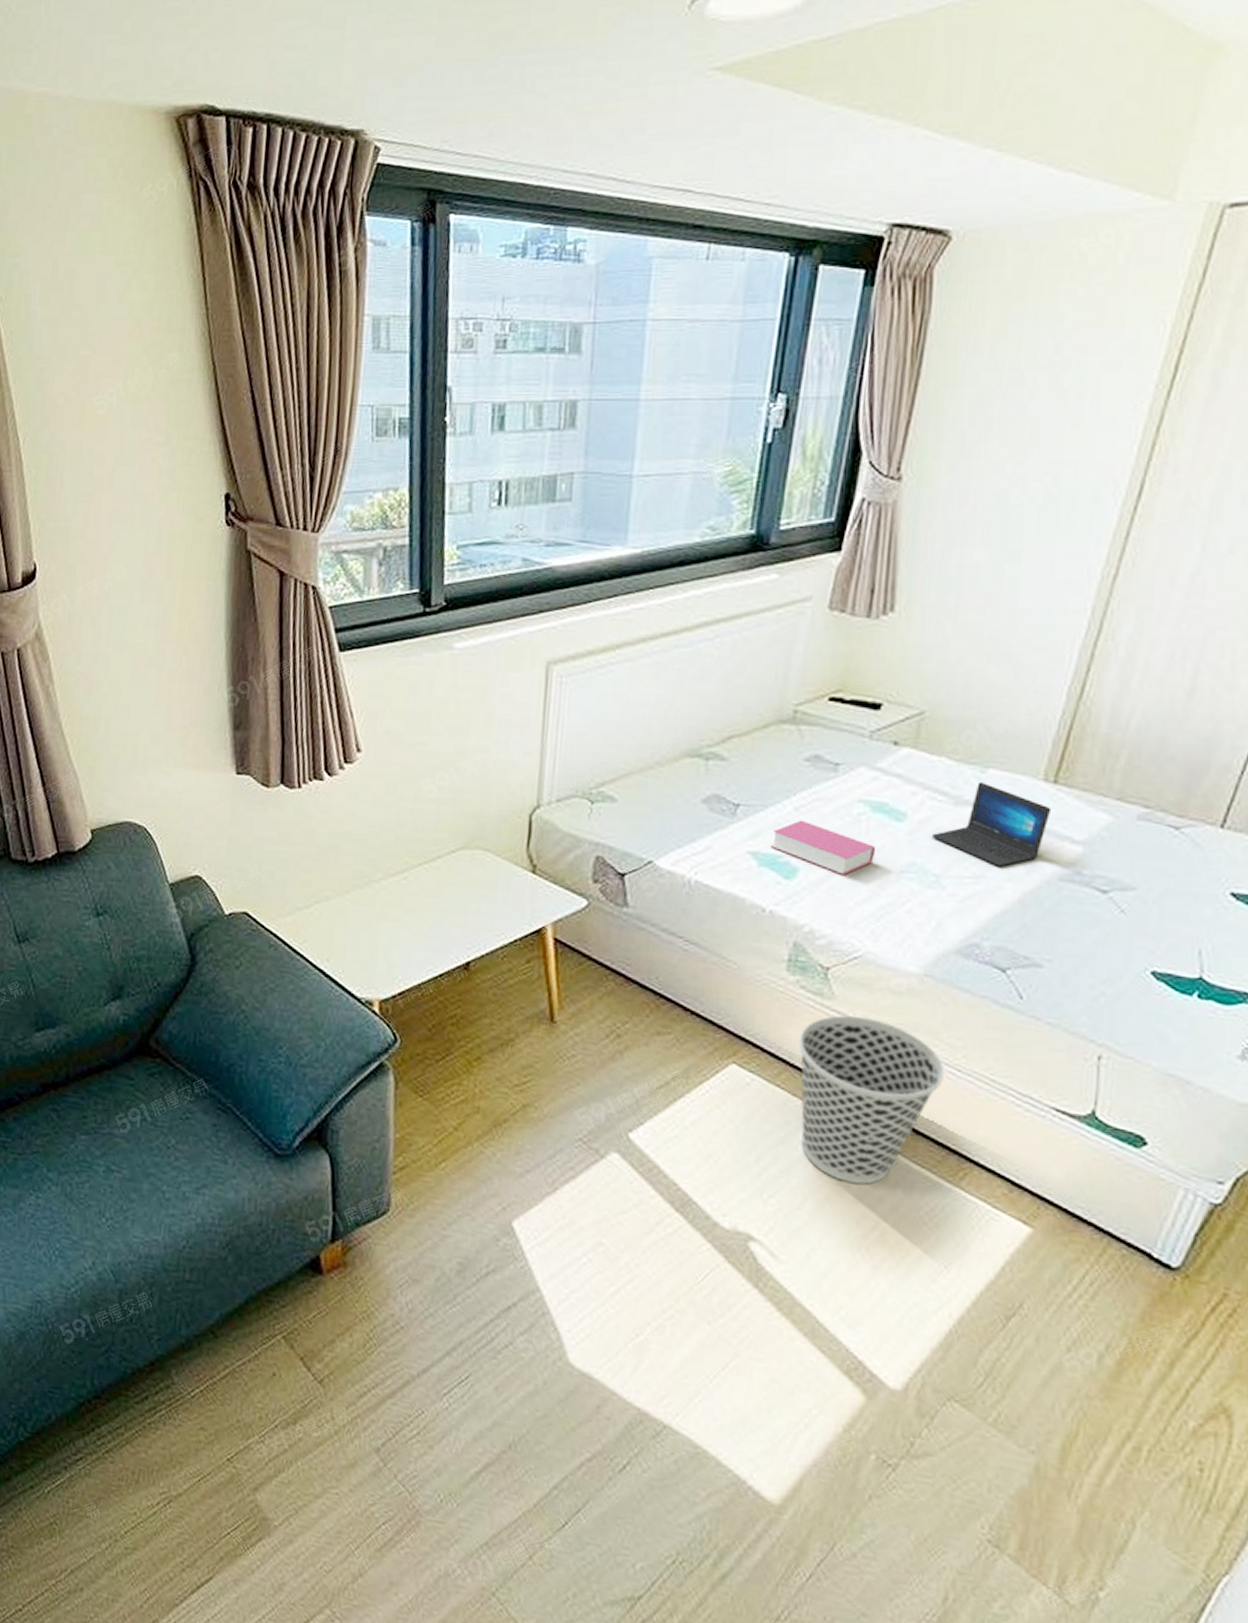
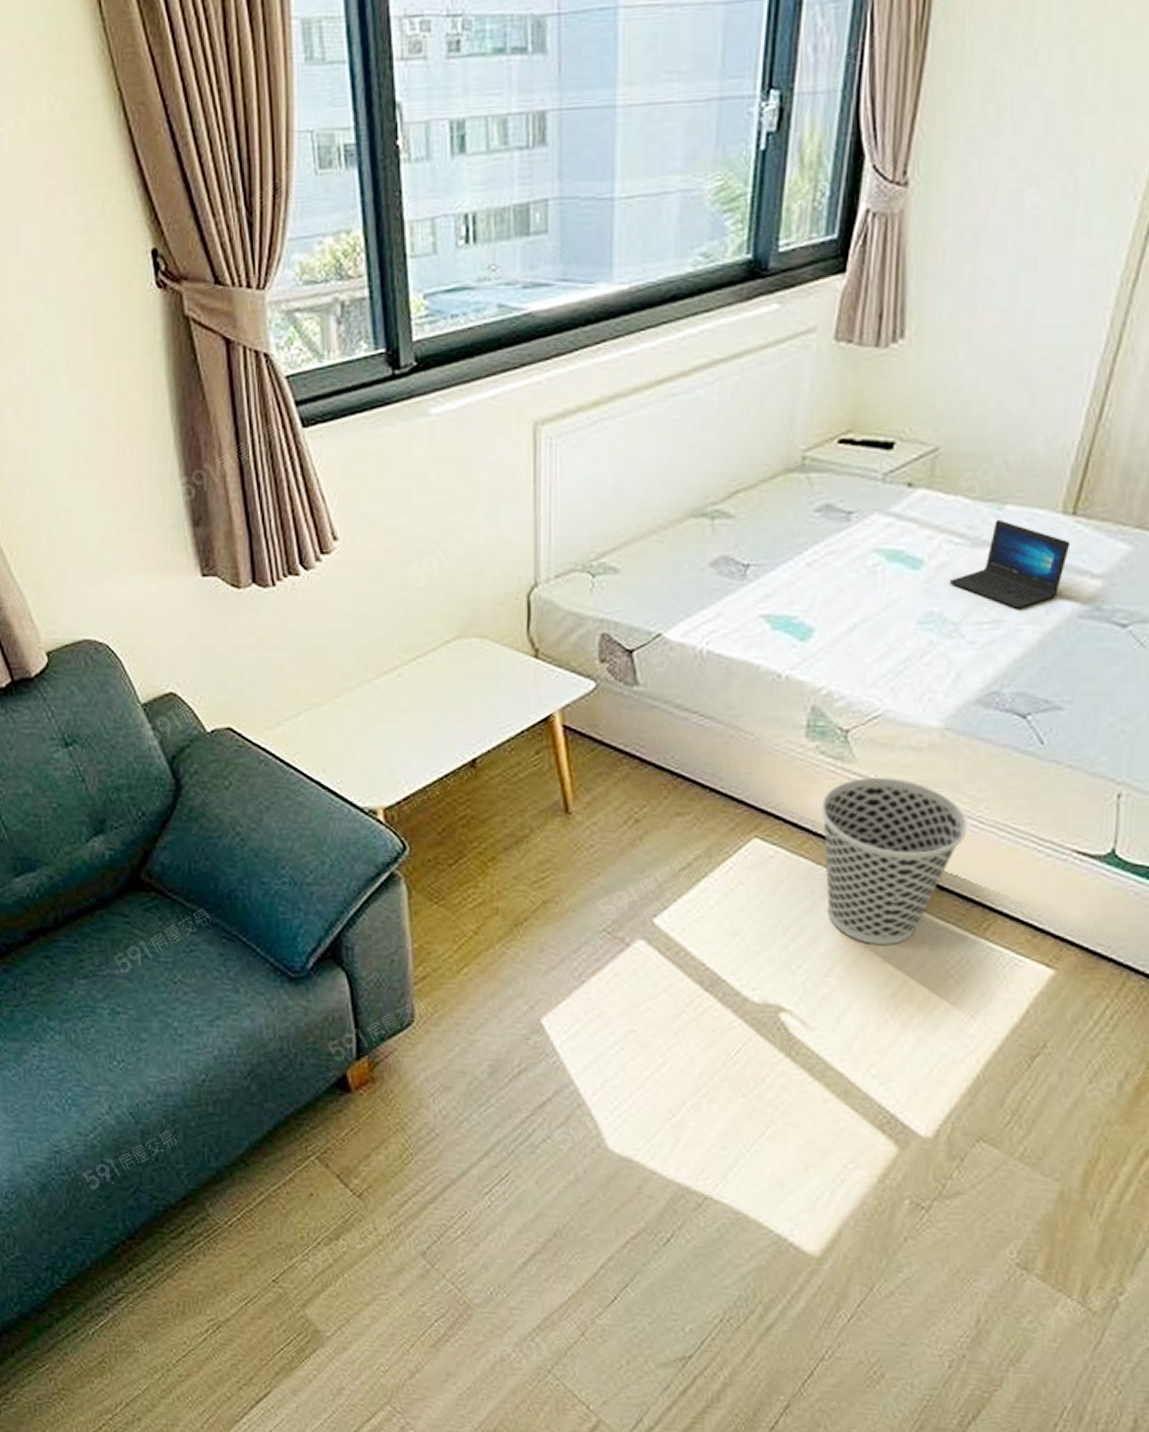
book: present [771,820,876,875] -> none [784,576,893,631]

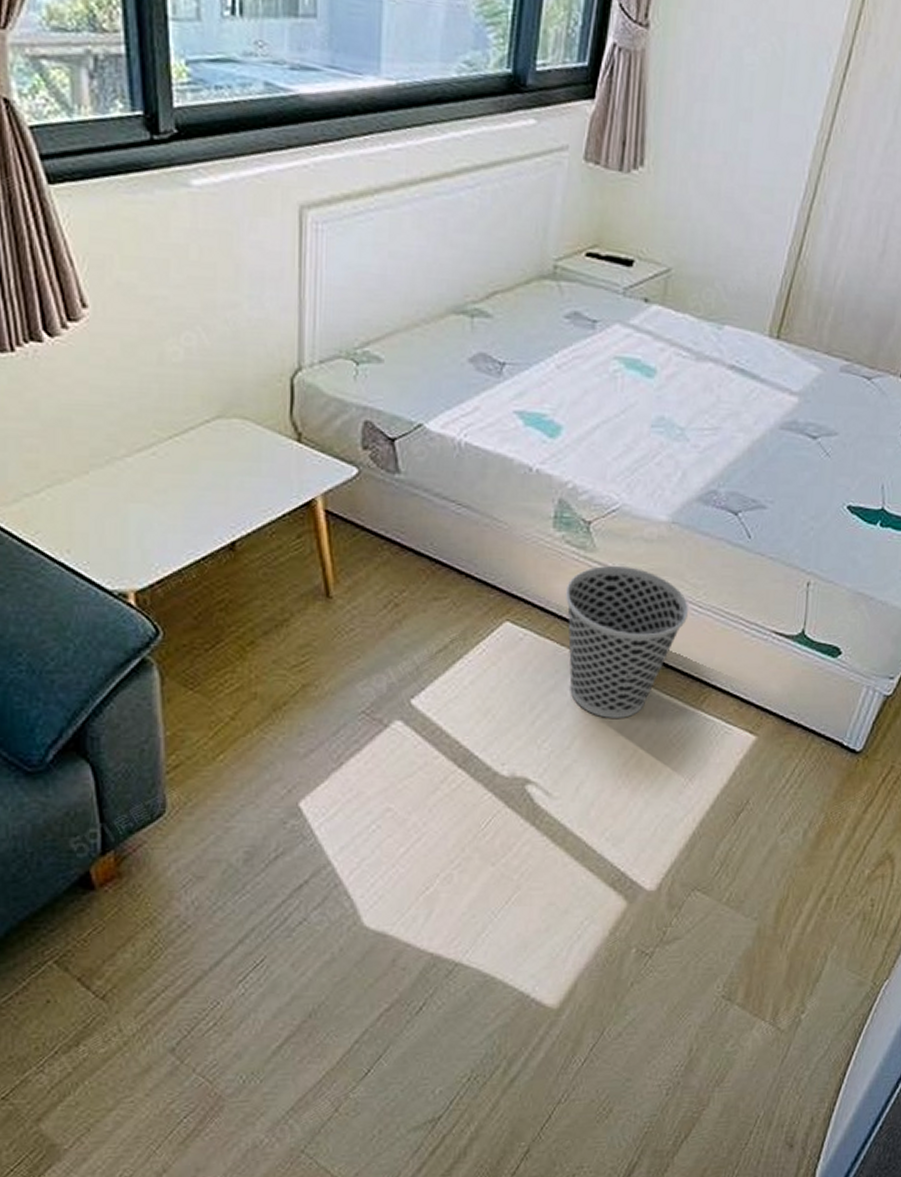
laptop: present [950,519,1071,609] -> none [678,337,775,418]

